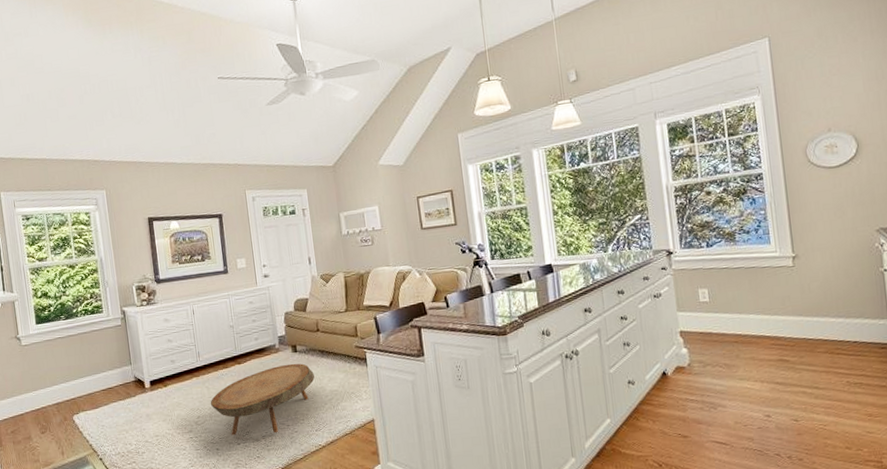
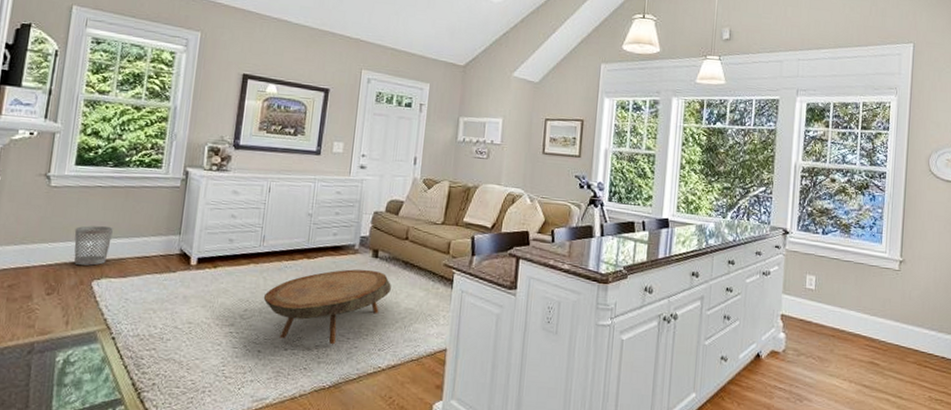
wastebasket: none [49,369,80,405] -> present [74,225,113,266]

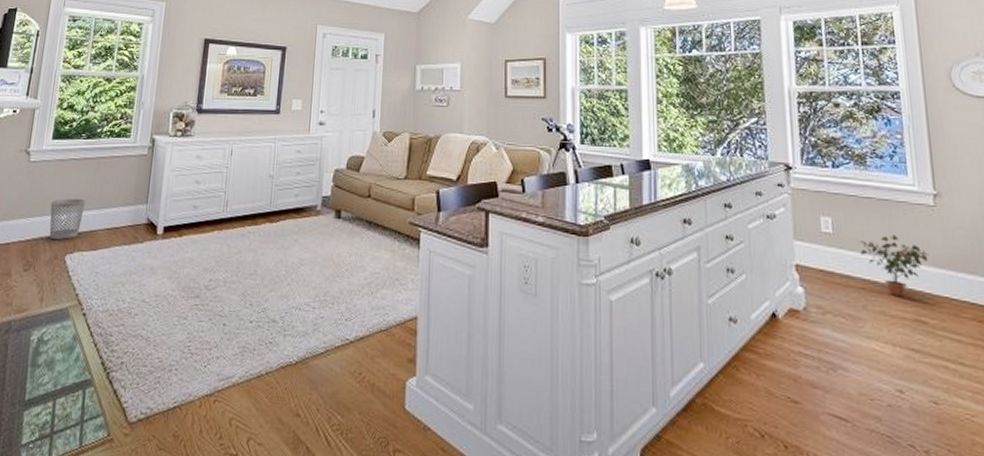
coffee table: present [263,269,391,345] -> none [227,231,356,316]
potted plant: none [835,293,889,343] -> present [859,235,930,296]

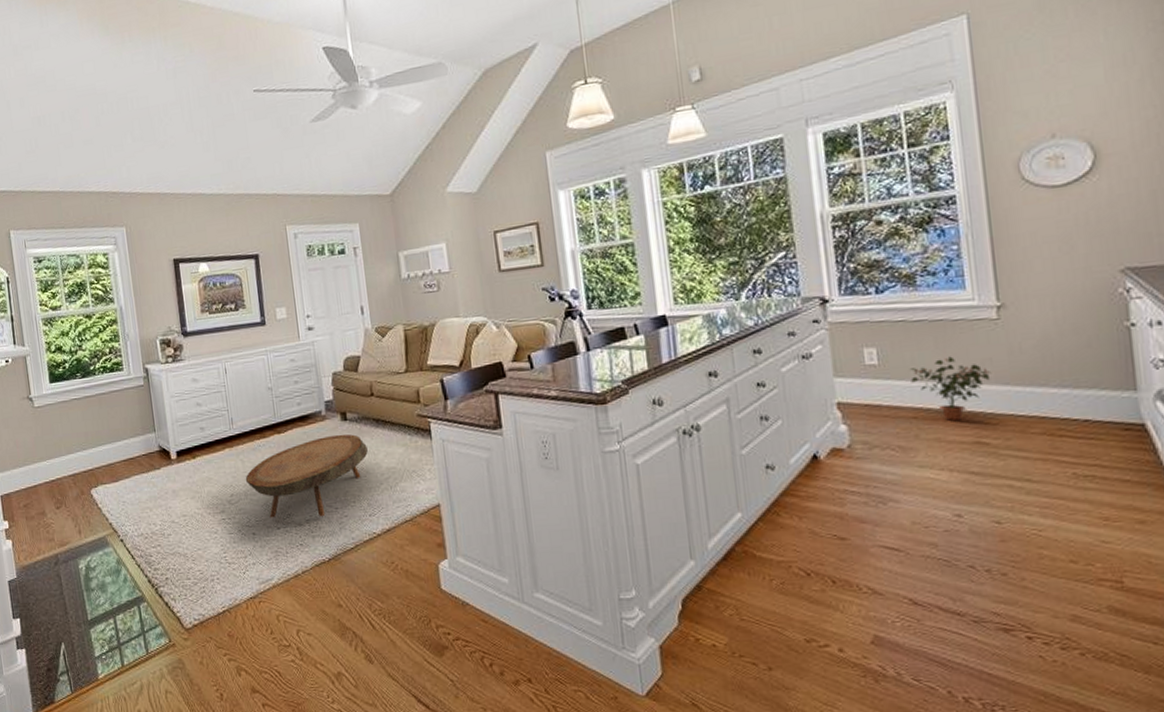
wastebasket: present [49,198,85,239] -> none [64,435,98,476]
coffee table: none [227,231,356,316] -> present [245,434,368,518]

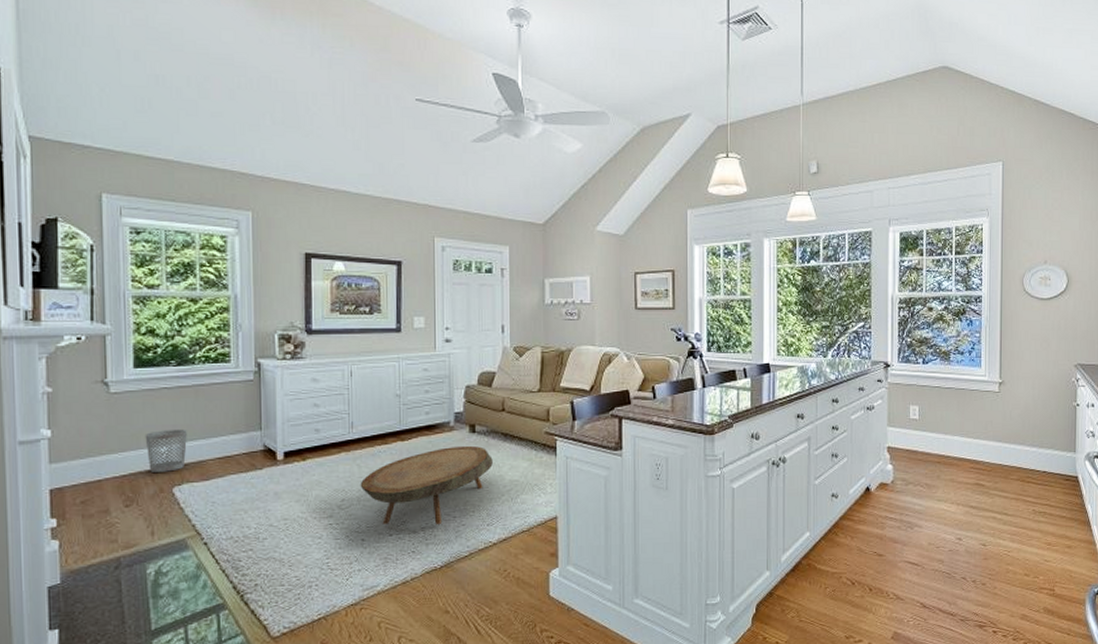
wastebasket: none [64,435,98,476] -> present [145,428,187,472]
potted plant: present [909,356,992,421] -> none [939,417,991,466]

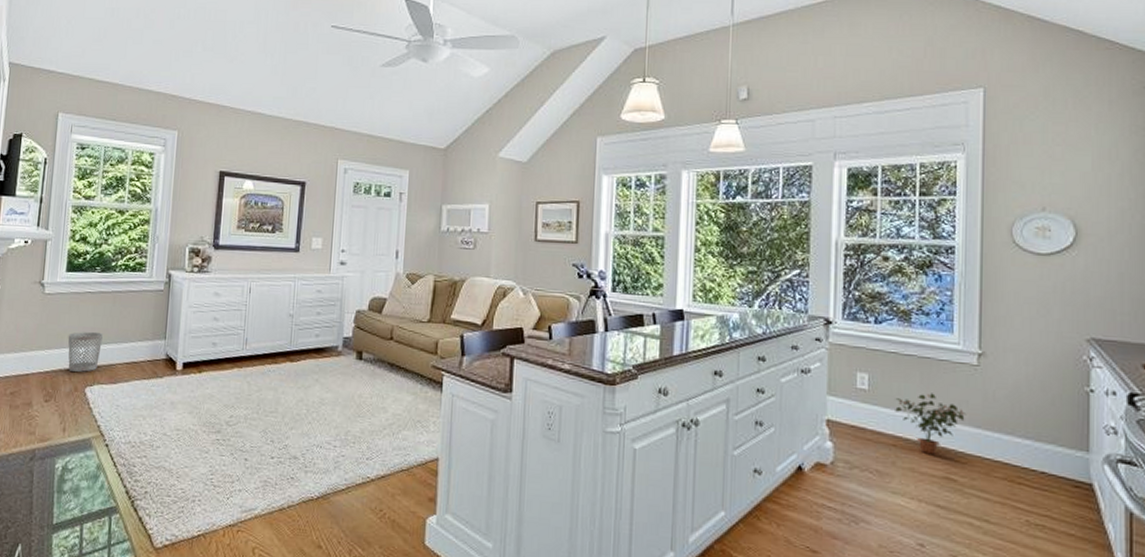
coffee table: present [360,445,493,525] -> none [248,372,377,453]
potted plant: none [939,417,991,466] -> present [895,393,967,454]

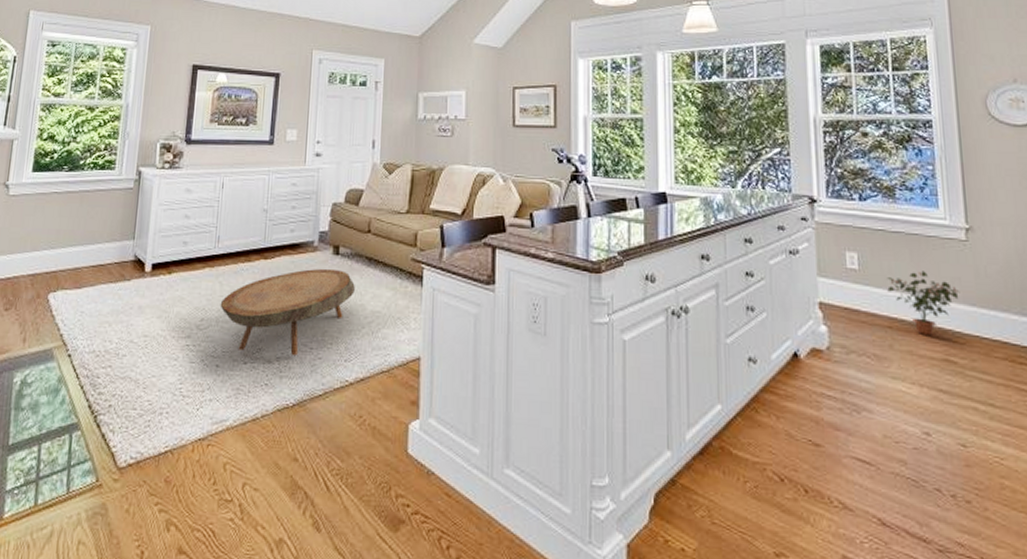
wastebasket: present [68,331,103,372] -> none [31,233,68,277]
coffee table: none [248,372,377,453] -> present [220,268,355,357]

